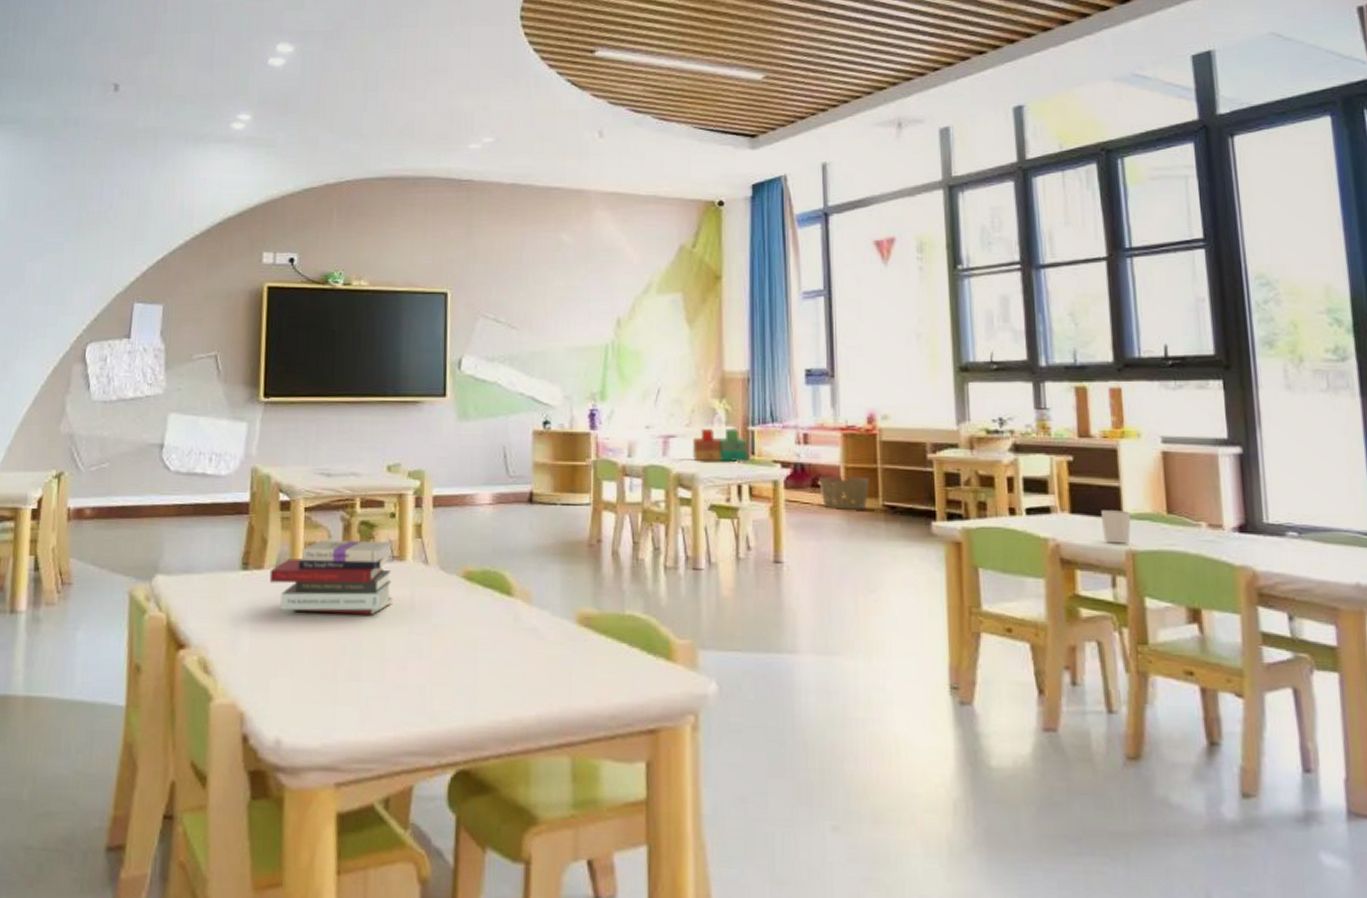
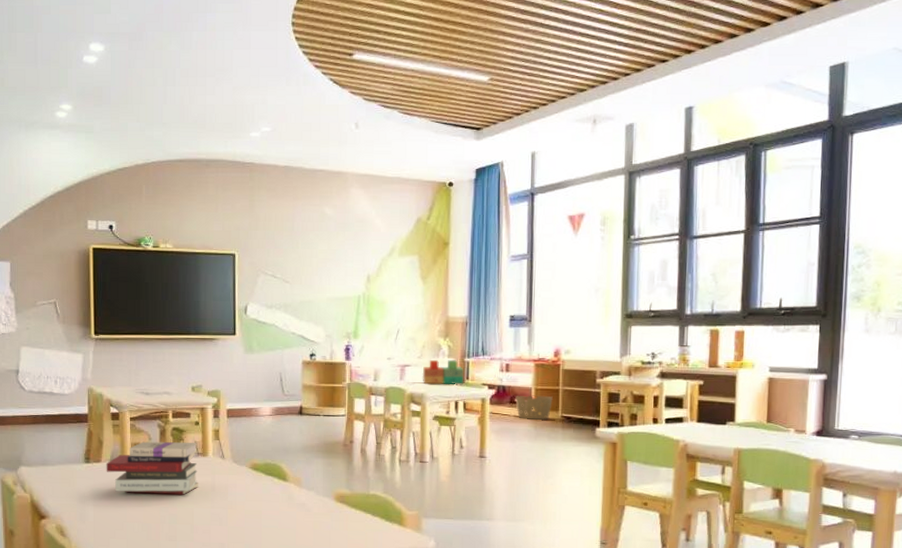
cup: present [1100,510,1131,544] -> none [719,420,741,444]

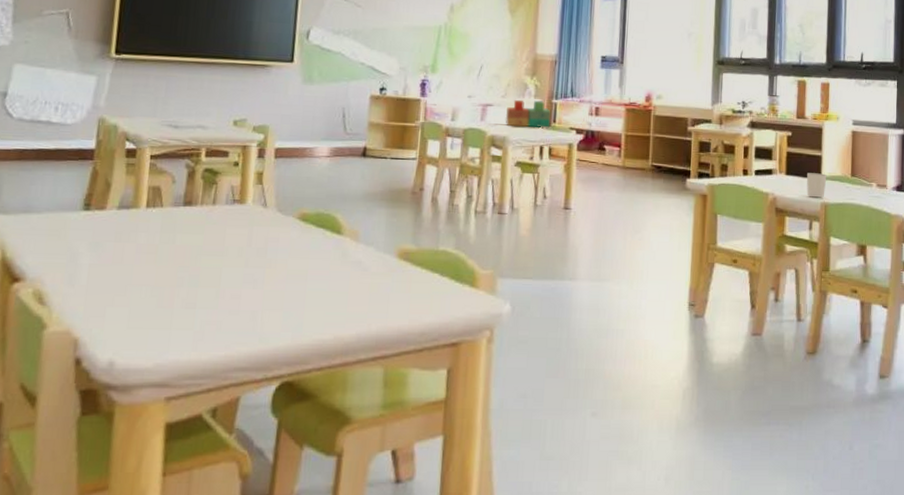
books: present [106,441,198,495] -> none [111,185,233,251]
basket: present [515,395,553,421] -> none [604,141,643,170]
cup: none [719,420,741,444] -> present [806,173,827,198]

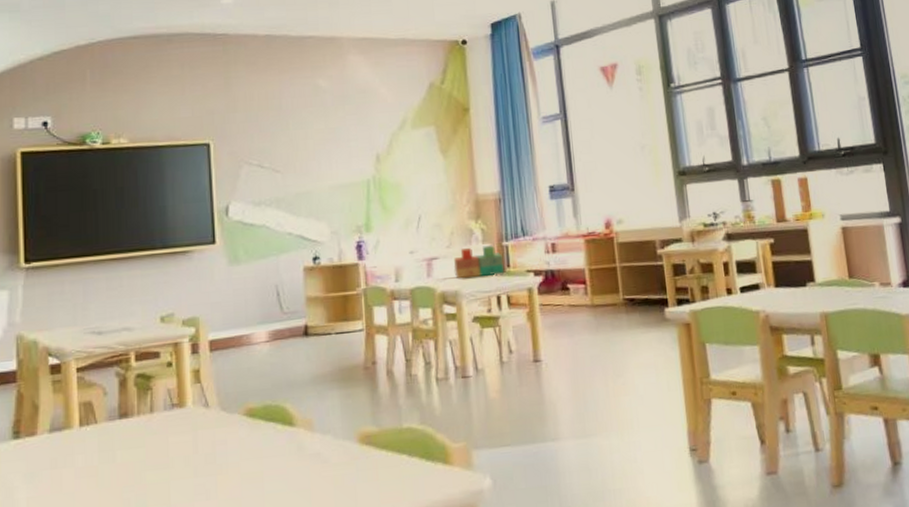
cup: present [806,173,827,198] -> none [798,280,823,309]

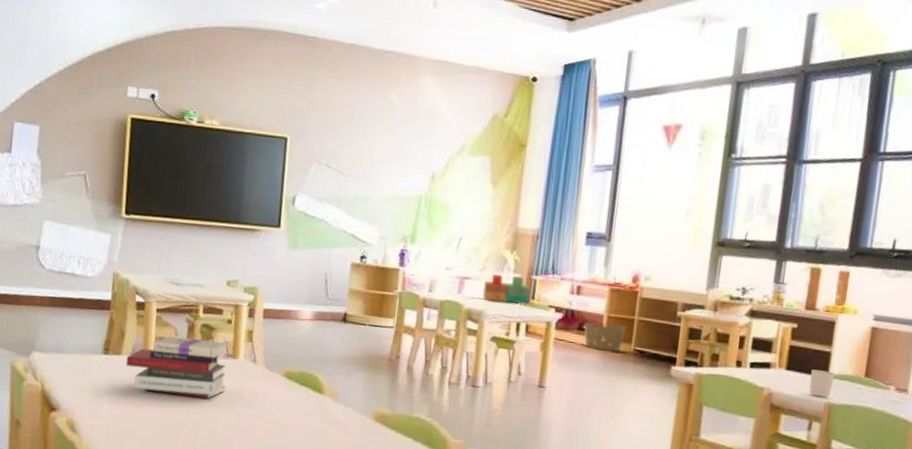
books: none [44,391,175,474] -> present [126,336,227,399]
basket: none [567,276,611,309] -> present [584,322,626,353]
cup: none [798,280,823,309] -> present [808,369,836,398]

